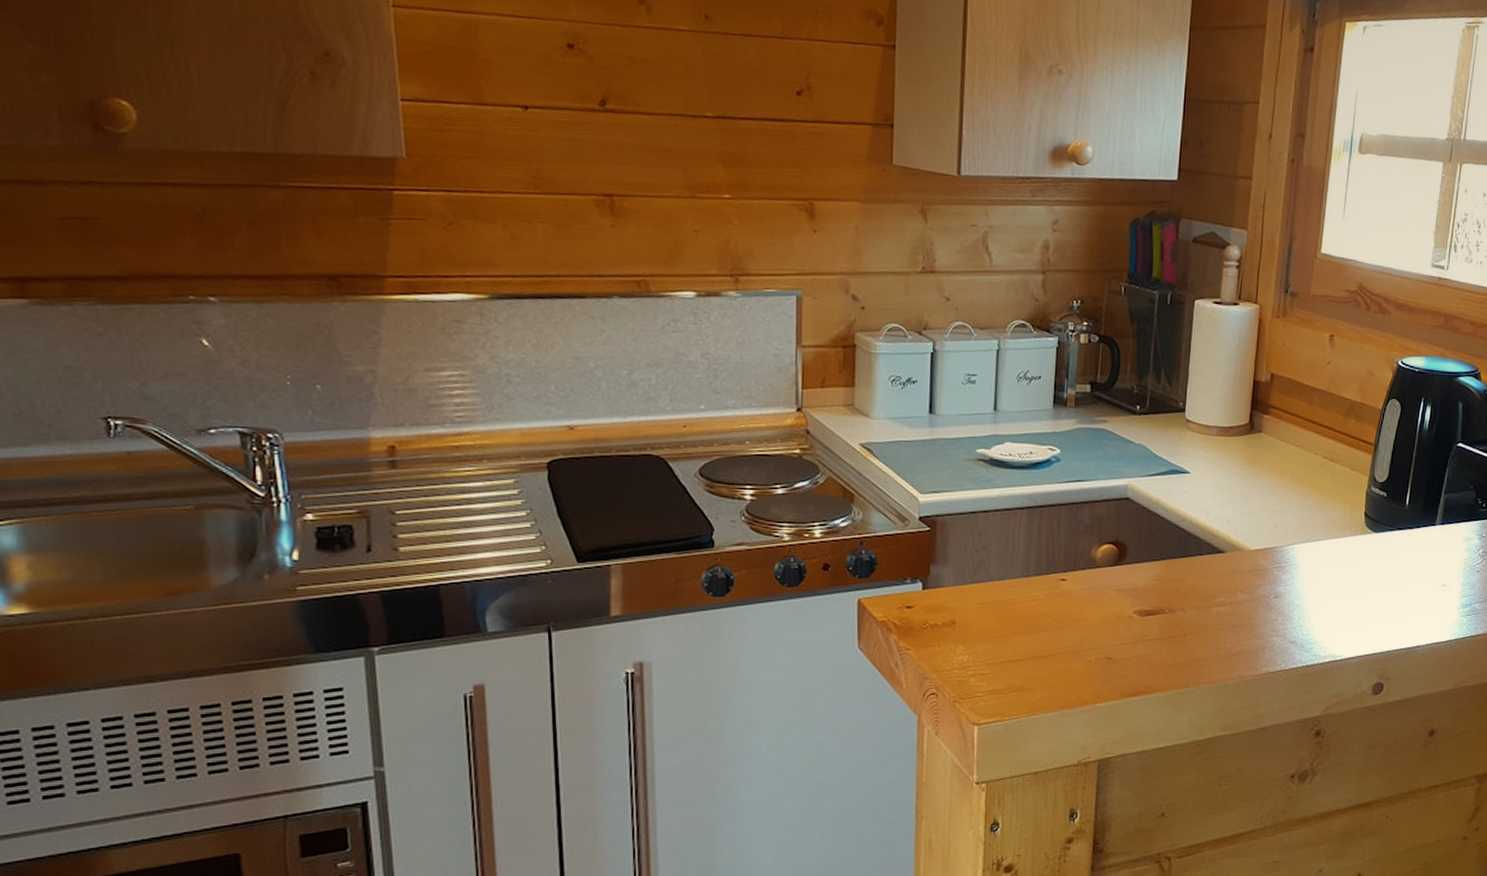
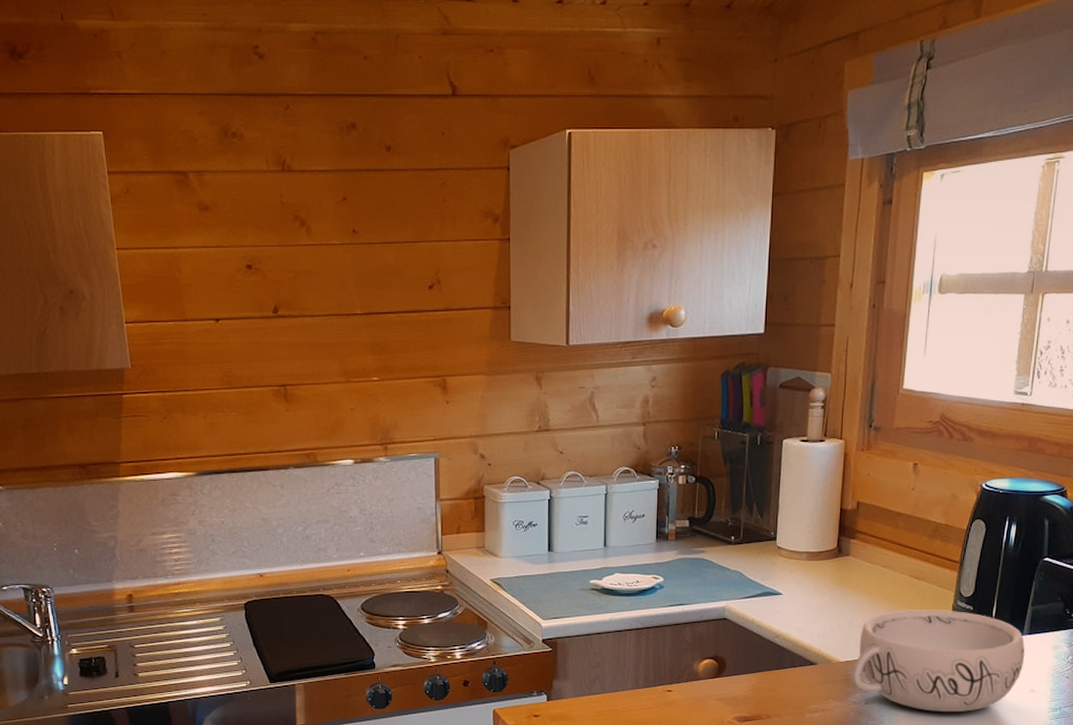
decorative bowl: none [1261,494,1438,607] -> present [852,610,1025,712]

